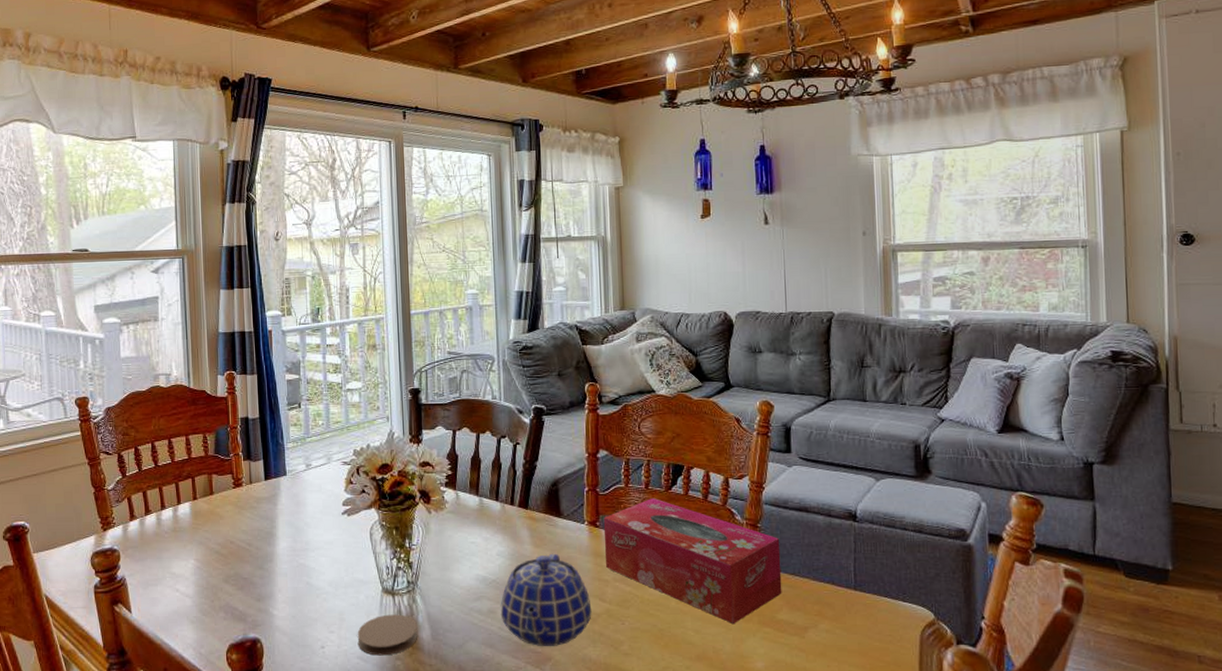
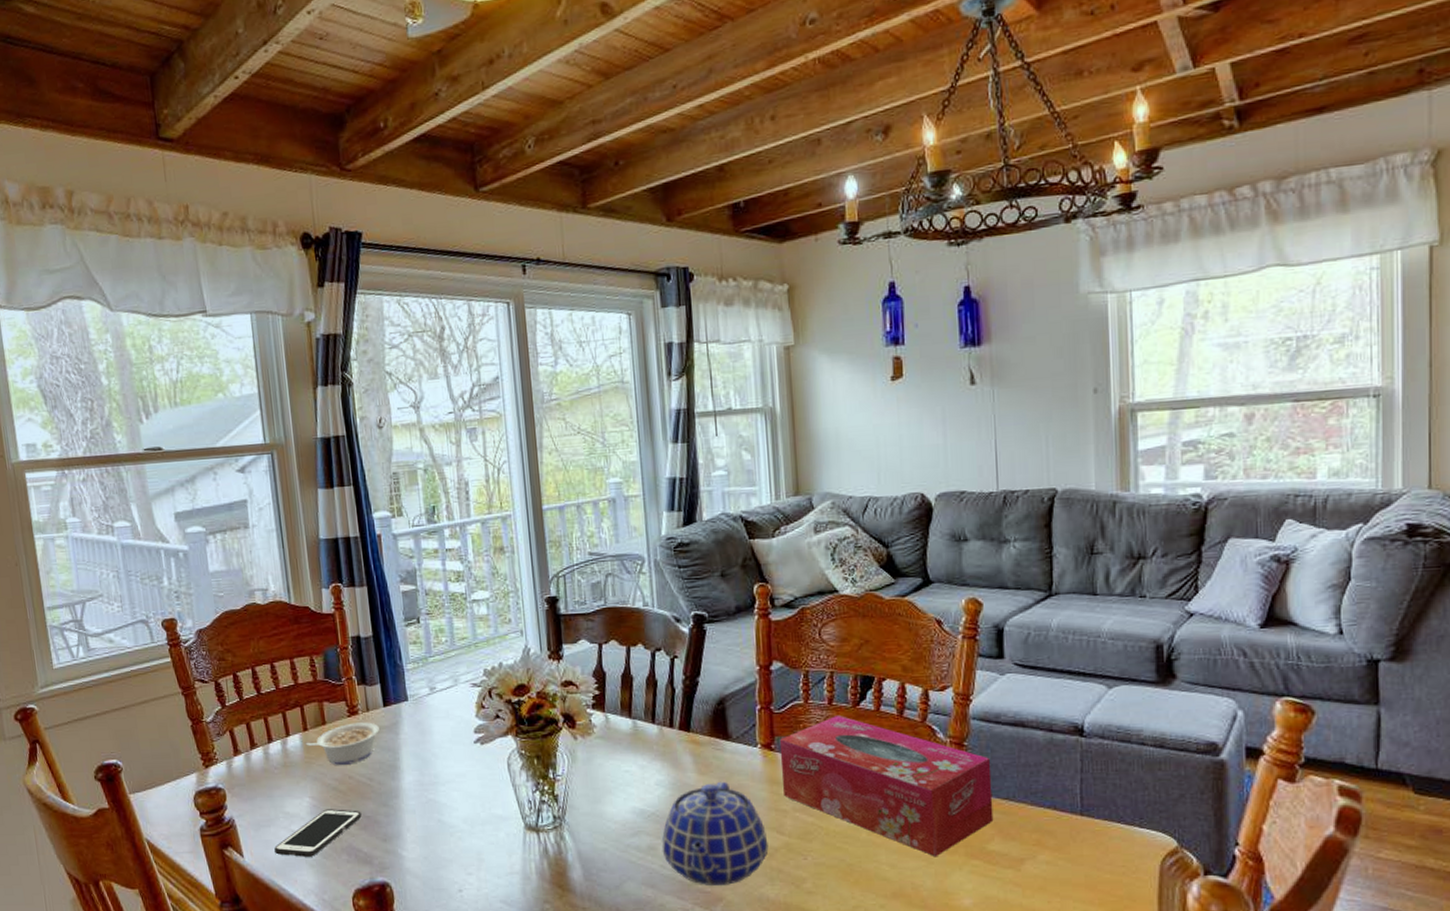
cell phone: none [160,570,239,614] -> present [274,809,362,857]
legume: none [193,493,260,532] -> present [304,722,379,766]
coaster: present [357,614,417,656] -> none [498,853,567,899]

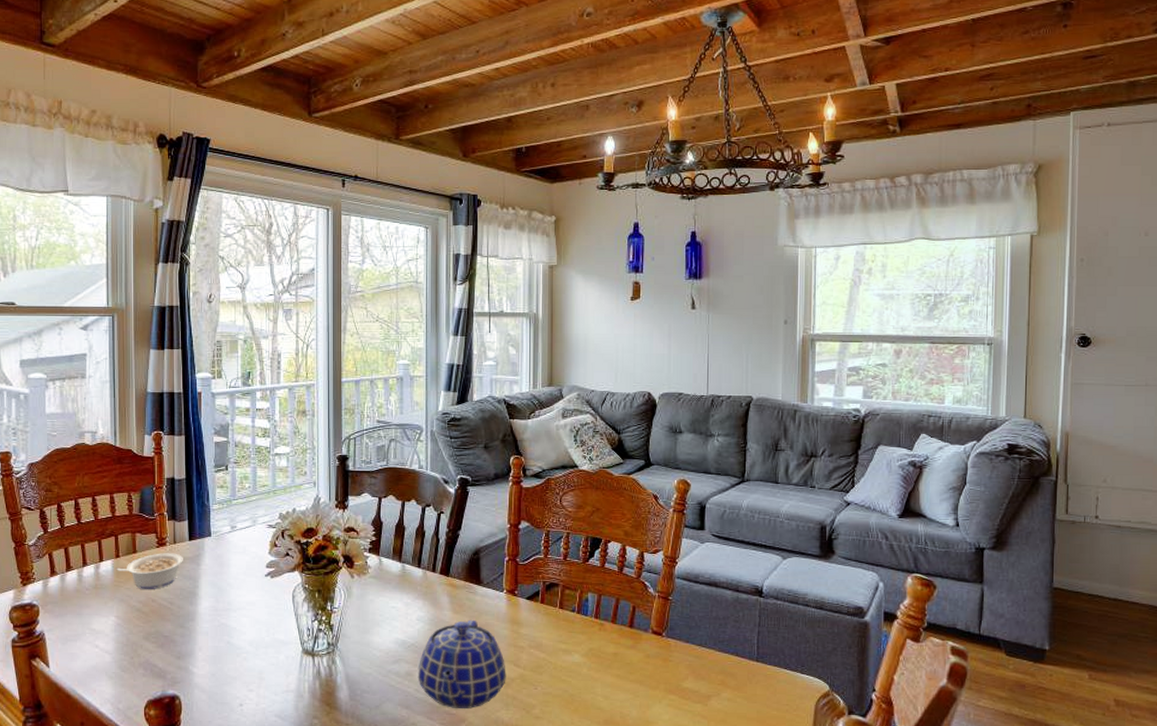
cell phone: present [274,809,362,857] -> none [78,628,160,670]
tissue box: present [779,716,994,857] -> none [521,569,689,692]

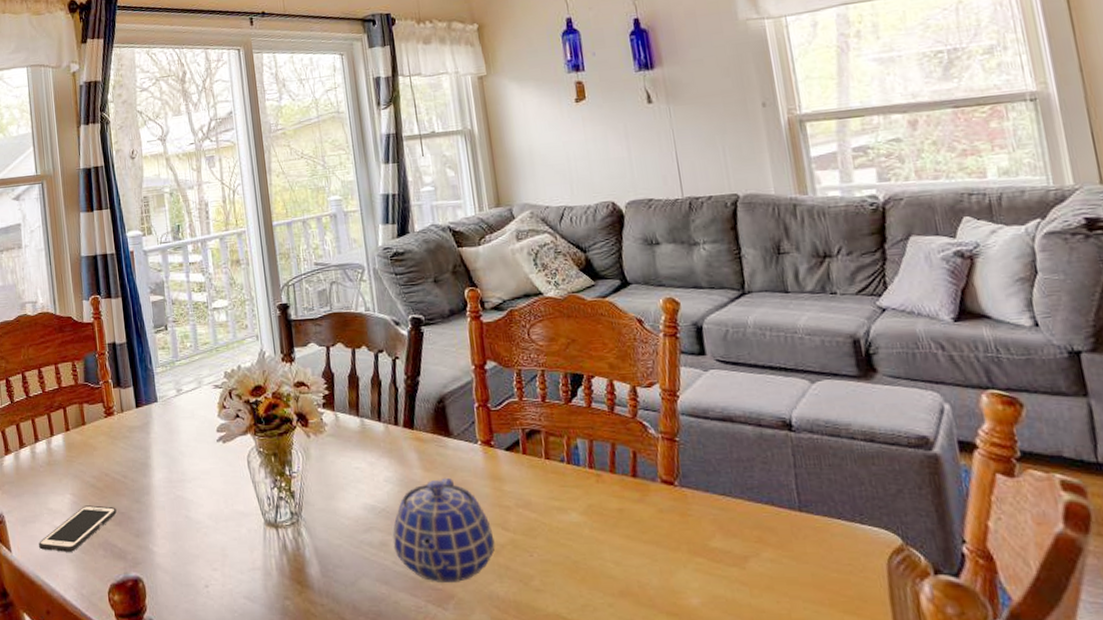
cell phone: none [78,628,160,670] -> present [39,505,117,552]
legume: present [115,553,183,590] -> none [66,422,132,464]

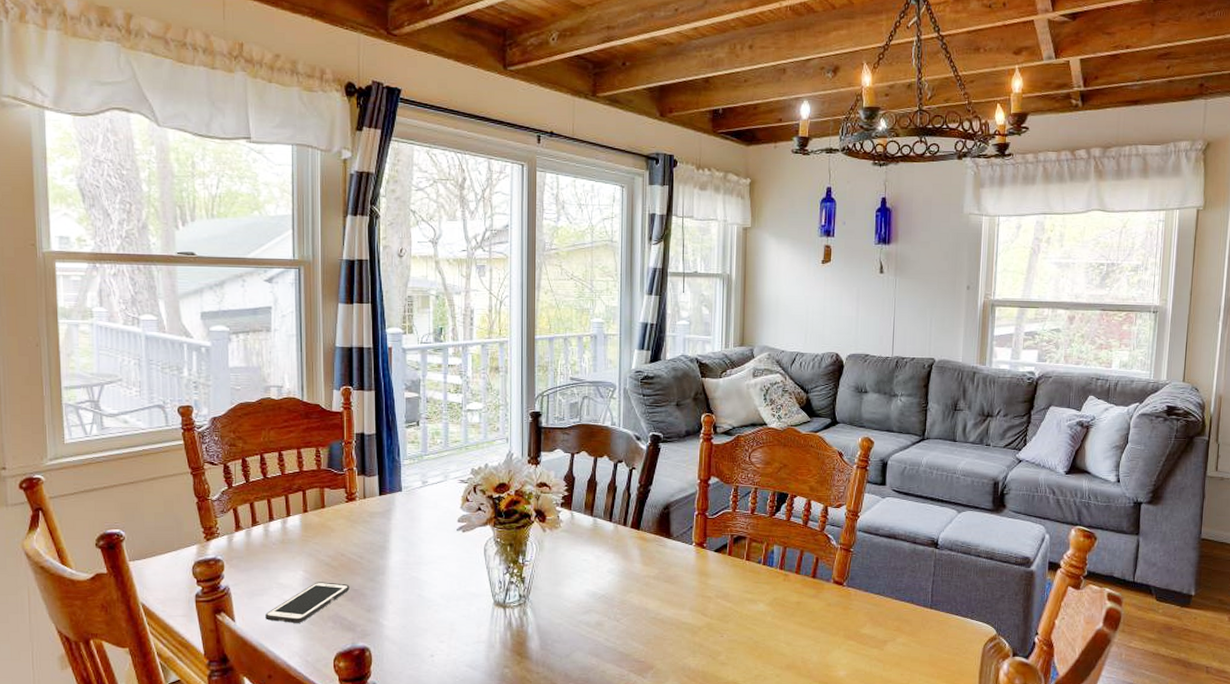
teapot: present [393,477,495,582] -> none [607,571,694,656]

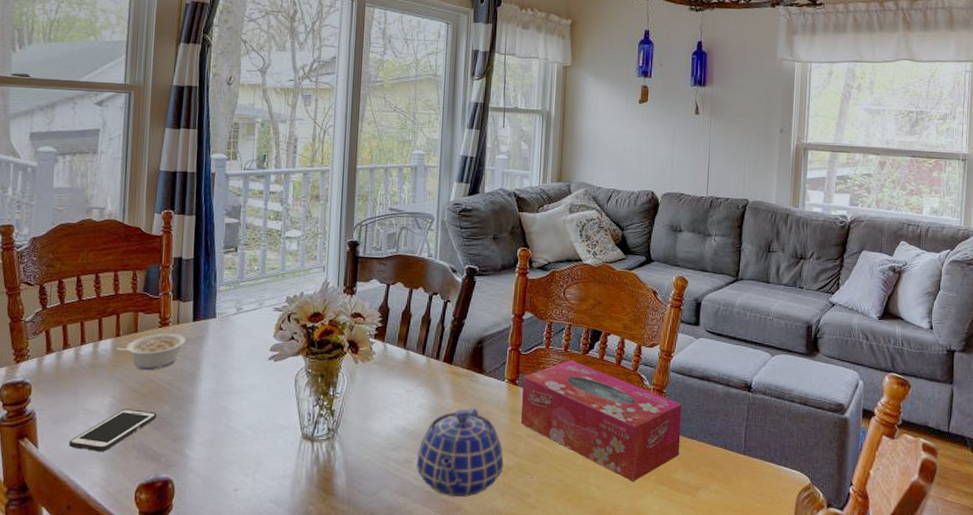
legume: none [303,508,373,545] -> present [114,333,186,371]
teapot: none [607,571,694,656] -> present [416,408,504,497]
tissue box: none [709,523,869,638] -> present [520,360,682,482]

